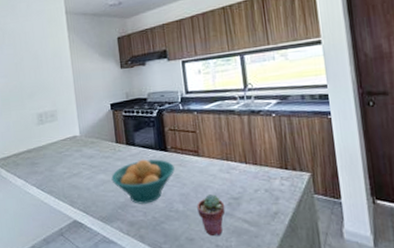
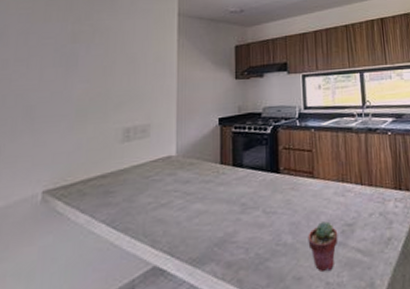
fruit bowl: present [111,159,175,204] -> none [210,182,286,239]

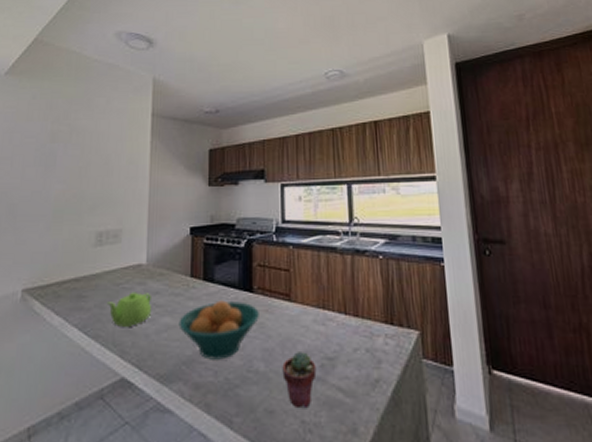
teapot: none [135,182,182,218] -> present [106,292,151,327]
fruit bowl: none [210,182,286,239] -> present [178,300,259,360]

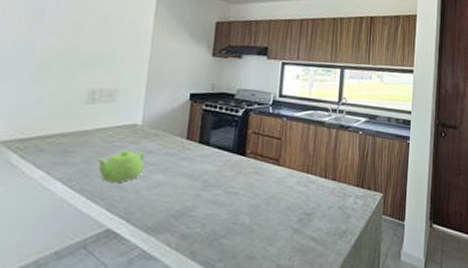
fruit bowl: present [178,300,259,360] -> none [170,162,250,214]
potted succulent: present [282,352,317,409] -> none [265,208,296,255]

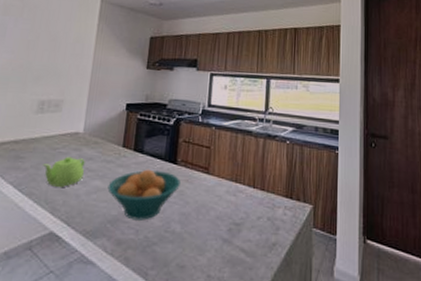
fruit bowl: none [170,162,250,214] -> present [107,169,180,220]

